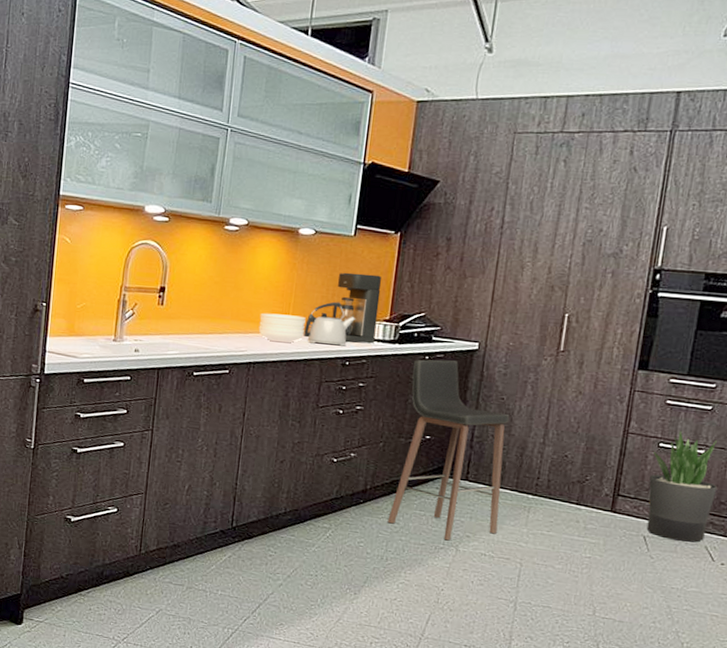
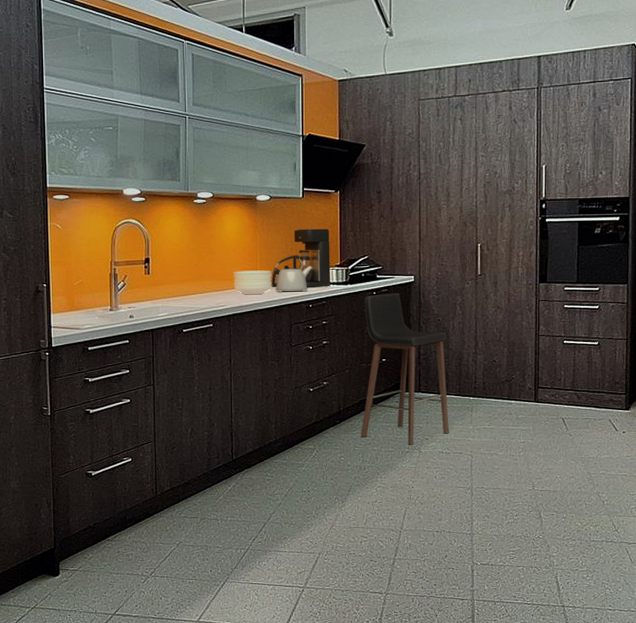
planter: present [646,430,718,542] -> none [560,328,612,418]

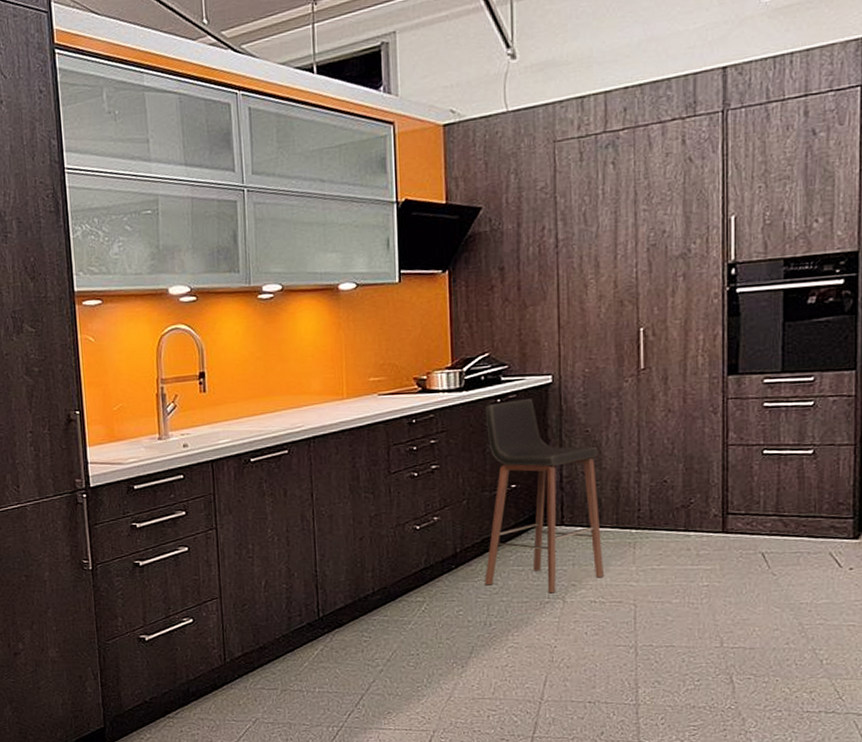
bowl: present [233,270,273,295] -> none [311,378,363,412]
kettle: present [272,255,313,292] -> none [362,356,416,406]
coffee maker: present [293,228,330,289] -> none [389,320,440,399]

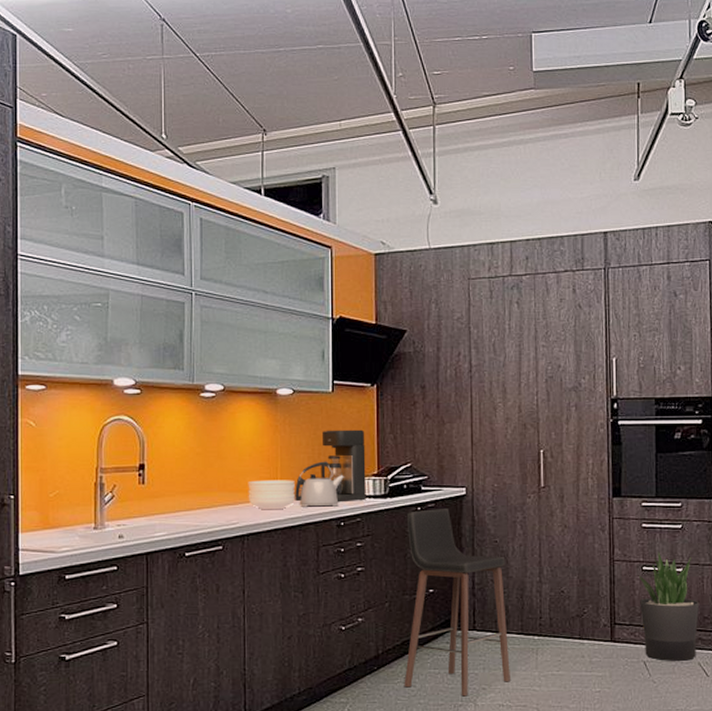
bowl: none [311,378,363,412] -> present [248,480,296,510]
kettle: none [362,356,416,406] -> present [295,461,345,507]
coffee maker: none [389,320,440,399] -> present [320,429,366,503]
planter: none [759,433,833,552] -> present [639,552,700,661]

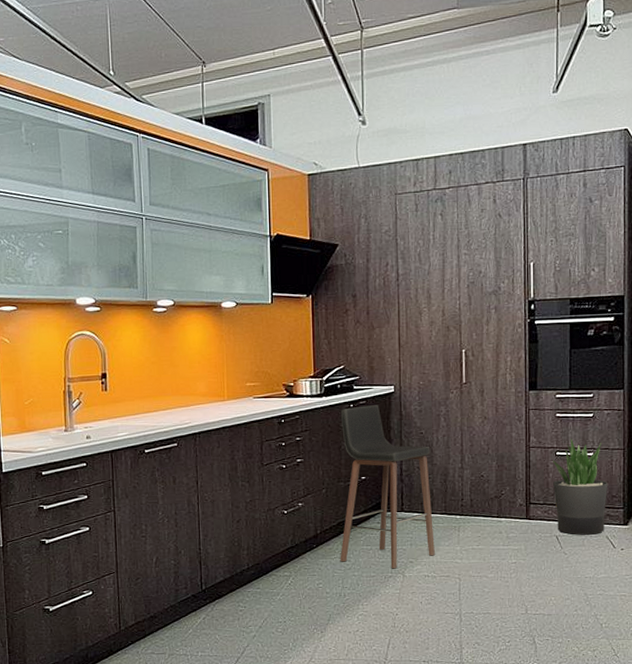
bowl: present [248,480,296,510] -> none [198,383,241,411]
kettle: present [295,461,345,507] -> none [240,366,285,407]
coffee maker: present [320,429,366,503] -> none [262,336,304,402]

